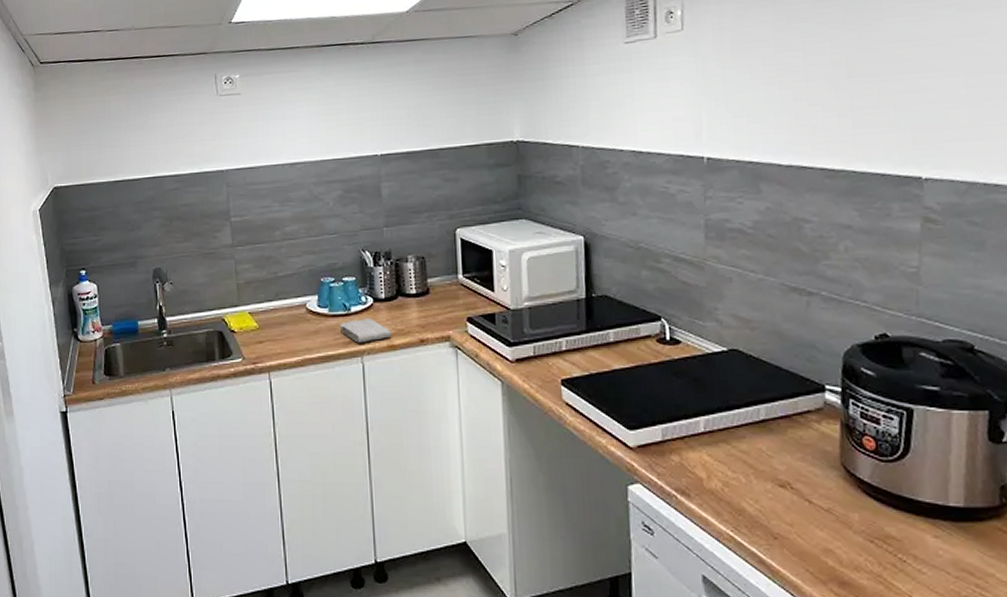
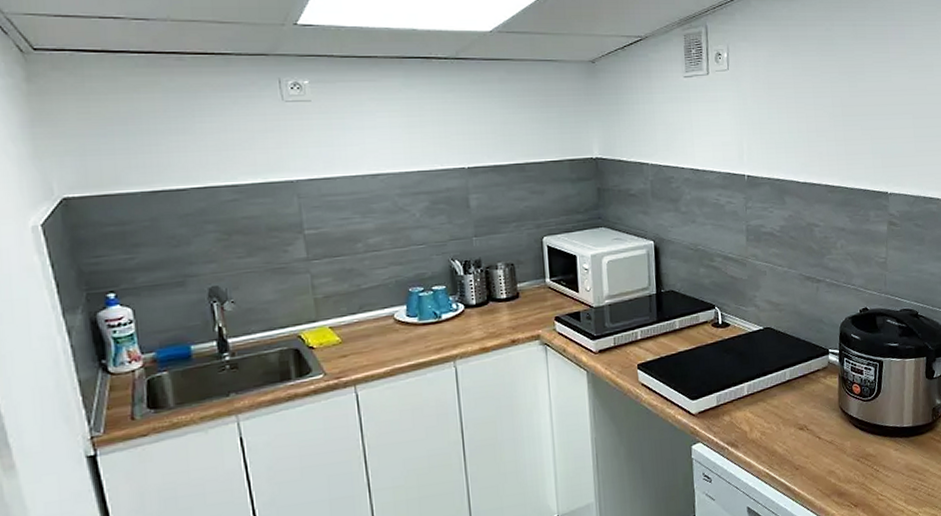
washcloth: present [339,319,392,343] -> none [430,324,484,348]

